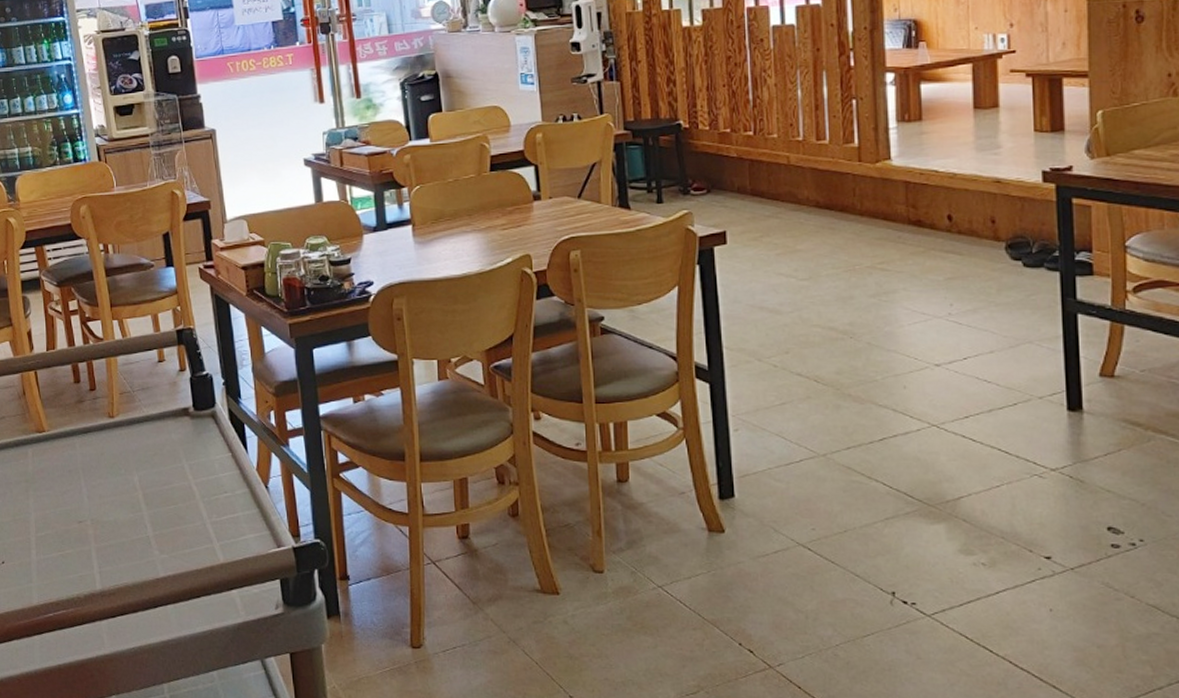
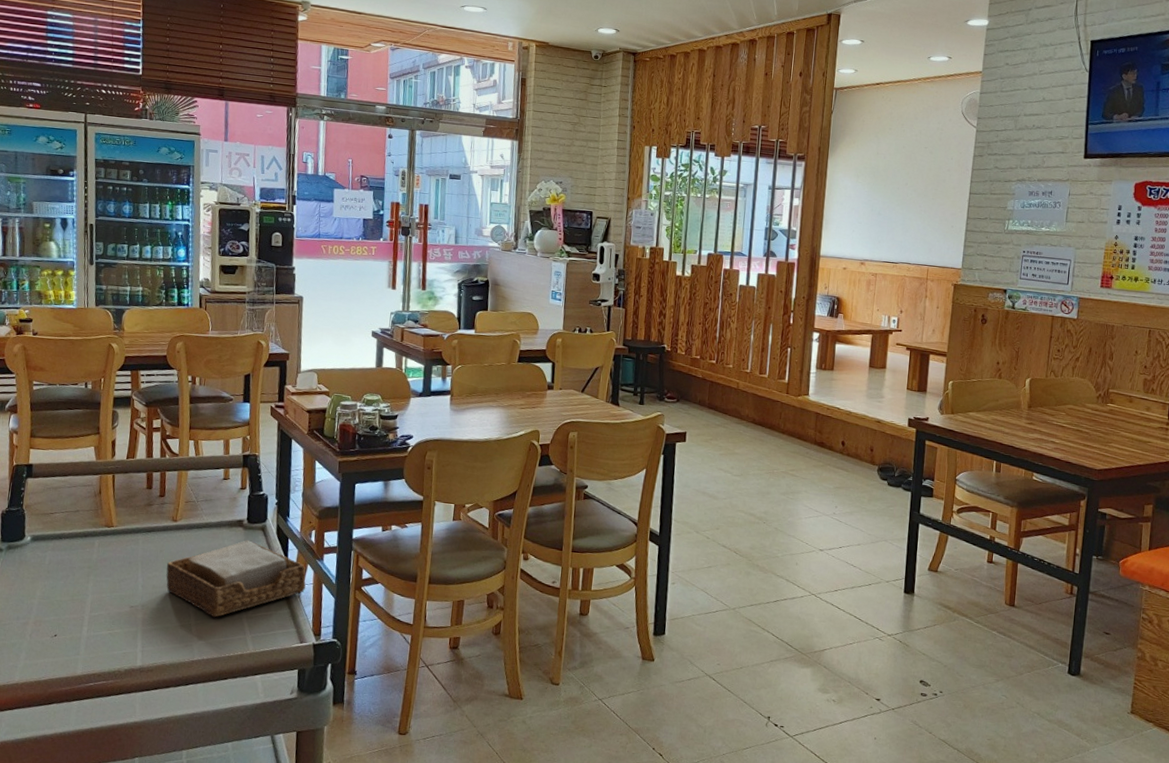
napkin holder: none [110,430,273,526] -> present [166,539,306,618]

